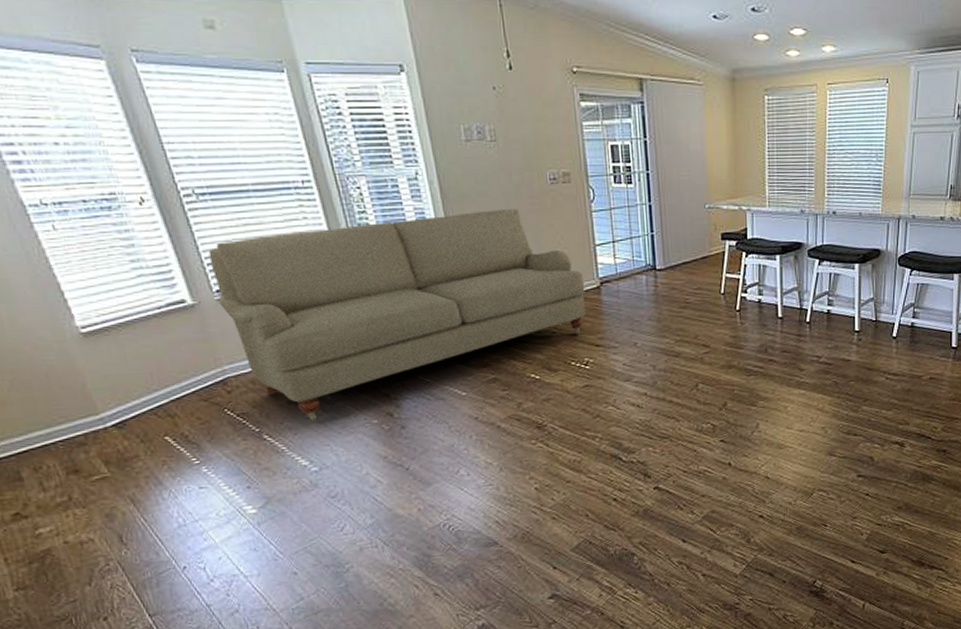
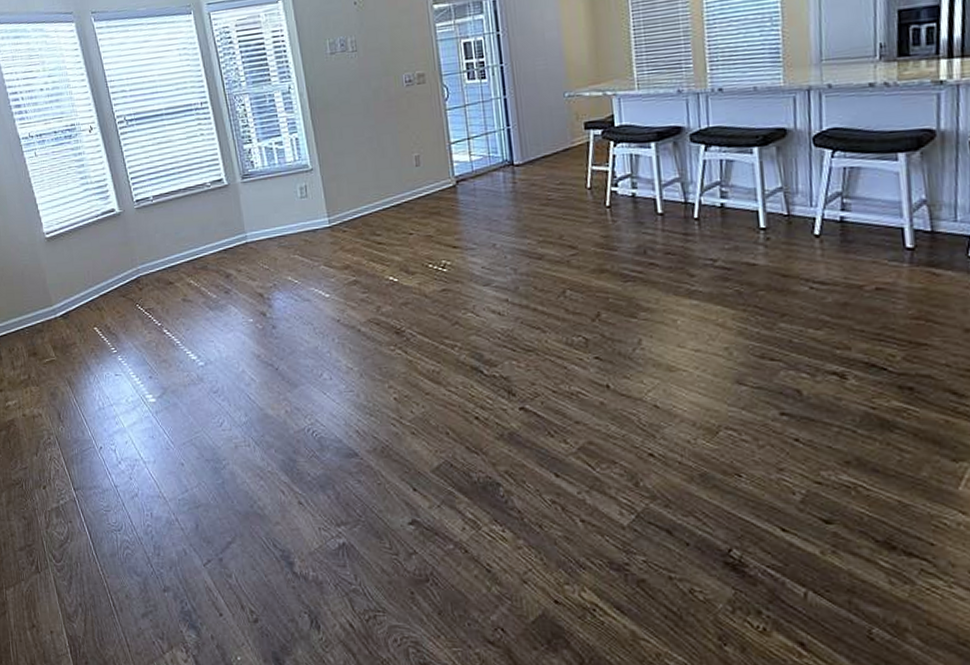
sofa: present [208,209,586,422] -> none [132,113,442,319]

